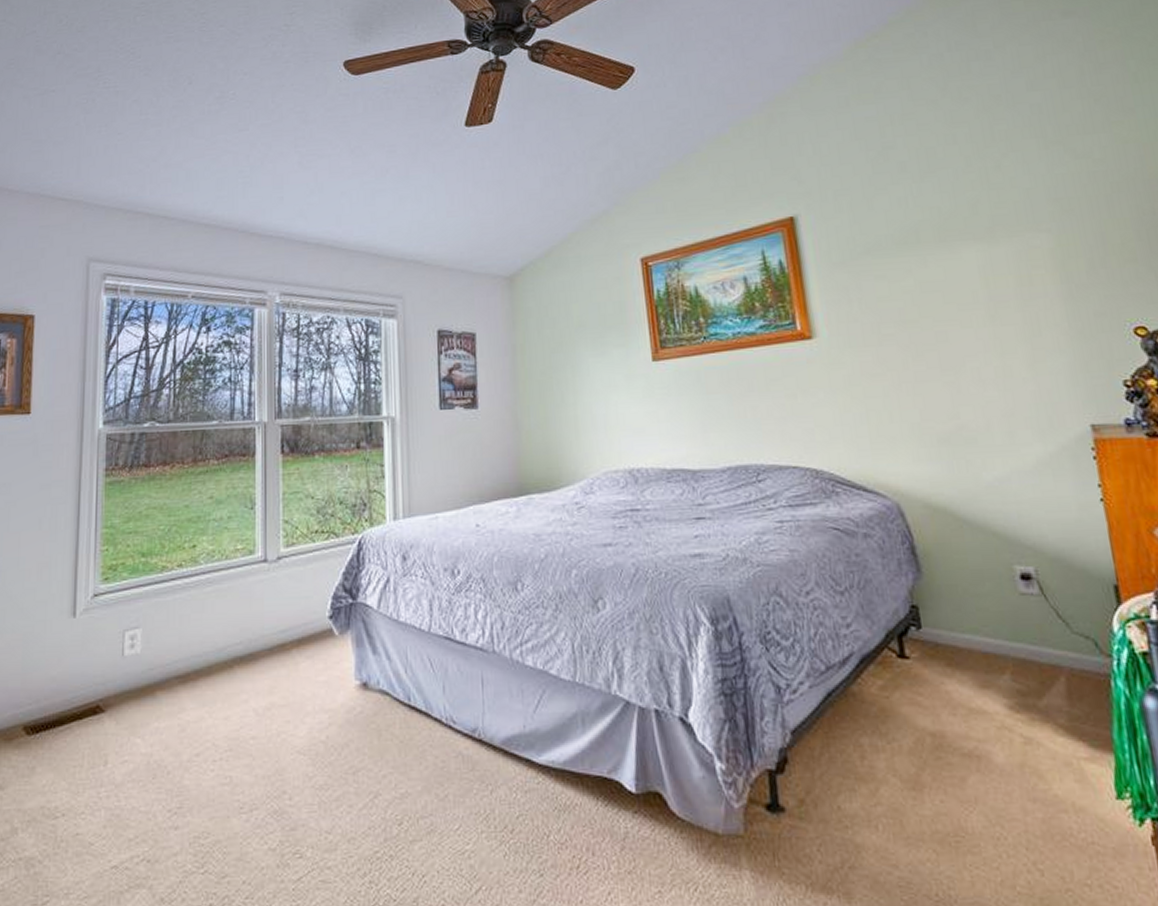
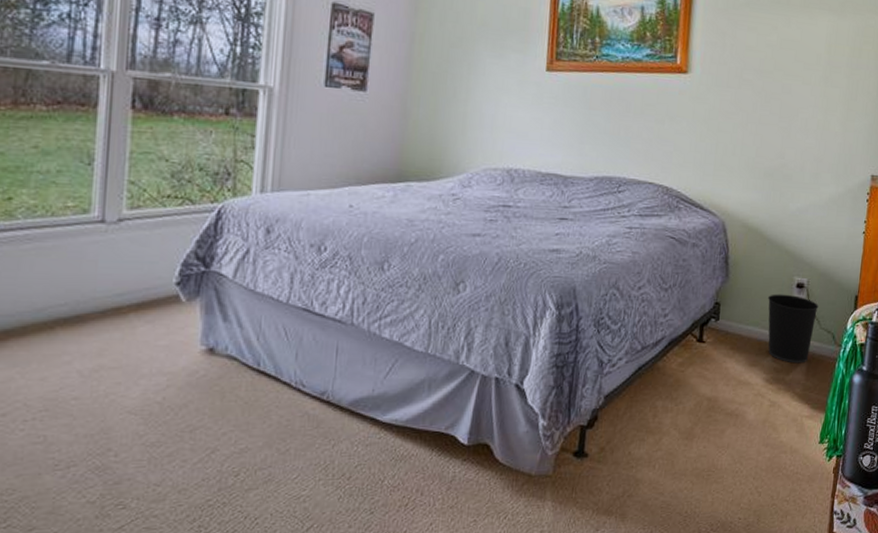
wastebasket: none [982,589,1065,683] -> present [767,294,819,364]

